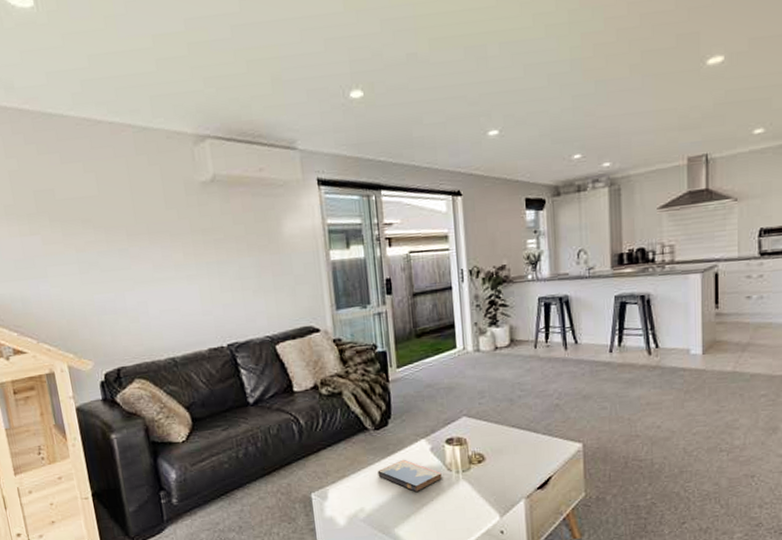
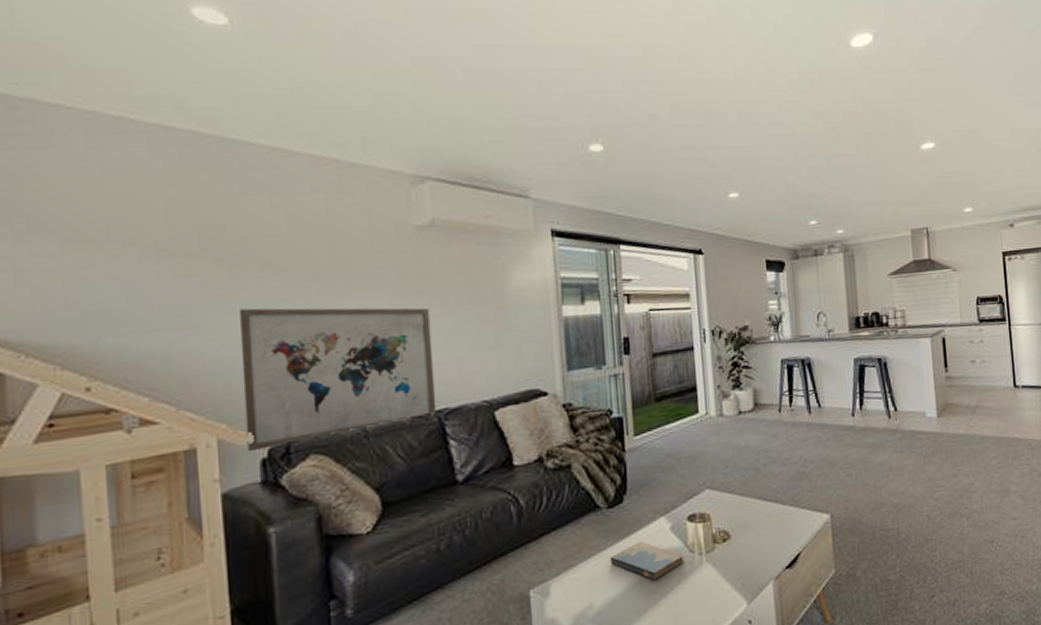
wall art: none [72,256,229,376] -> present [239,308,437,452]

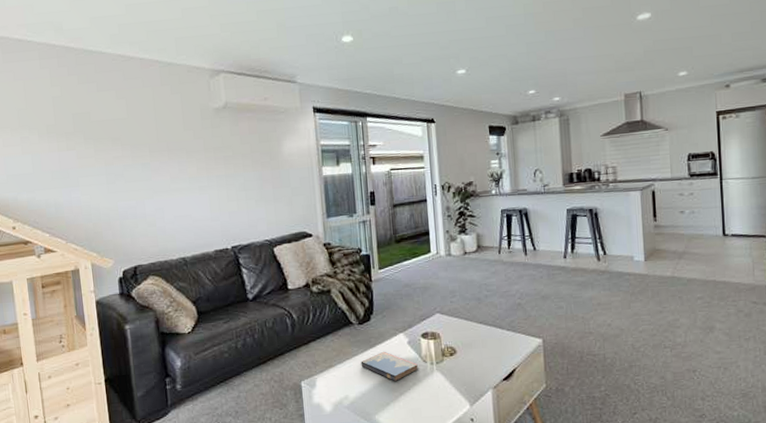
wall art: present [239,308,437,452] -> none [101,170,233,273]

